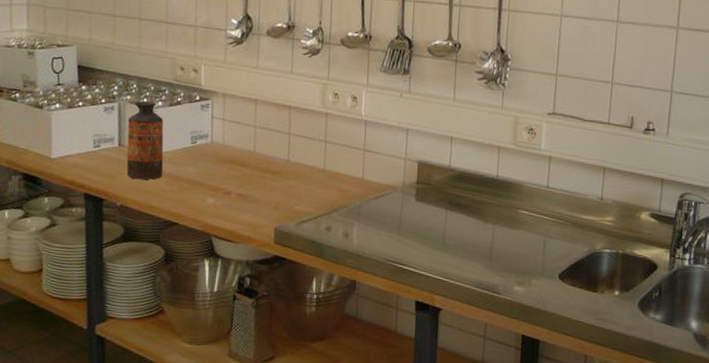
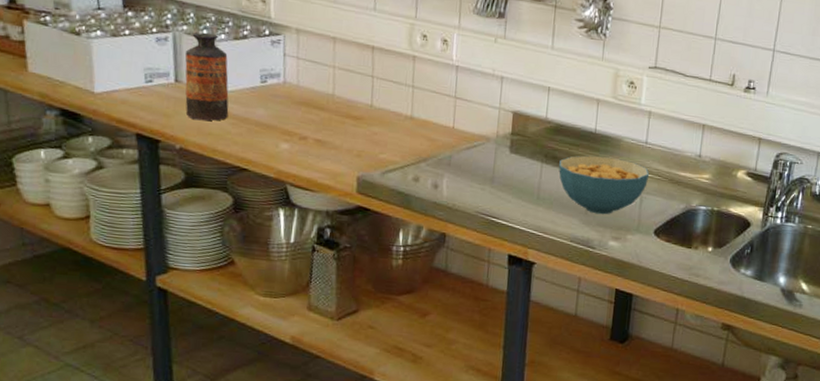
cereal bowl: none [463,201,552,260] -> present [559,155,650,215]

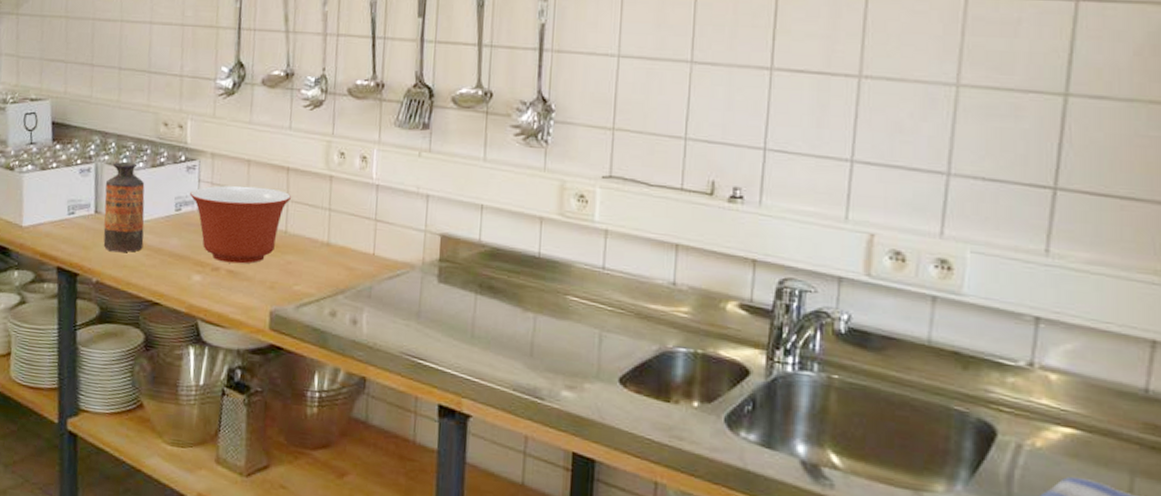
mixing bowl: none [274,60,377,134] -> present [189,185,292,264]
cereal bowl: present [559,155,650,215] -> none [496,284,610,358]

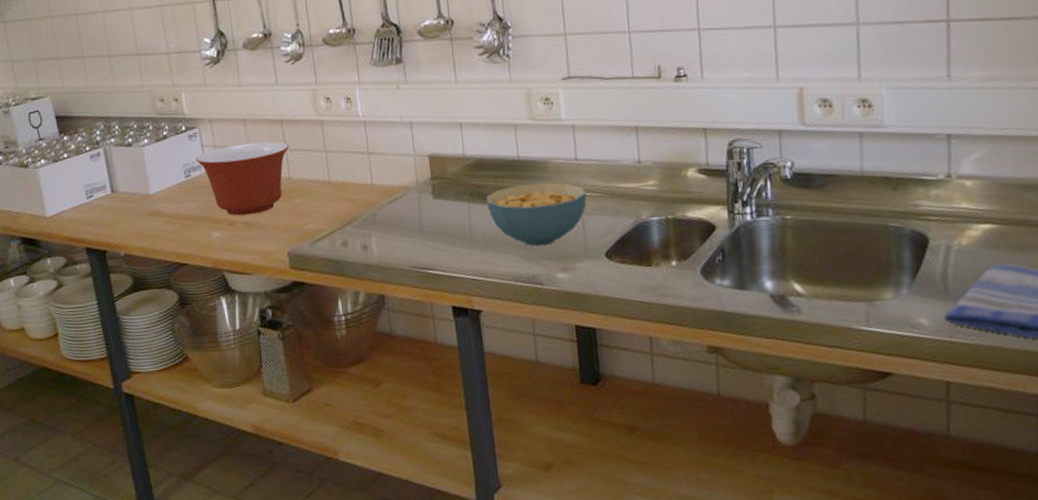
bottle: present [103,162,145,252] -> none [116,140,162,225]
cereal bowl: none [496,284,610,358] -> present [486,182,587,247]

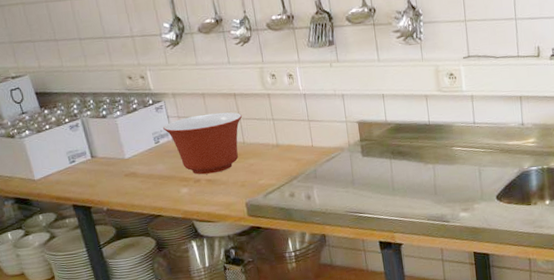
cereal bowl: present [486,182,587,247] -> none [405,141,483,193]

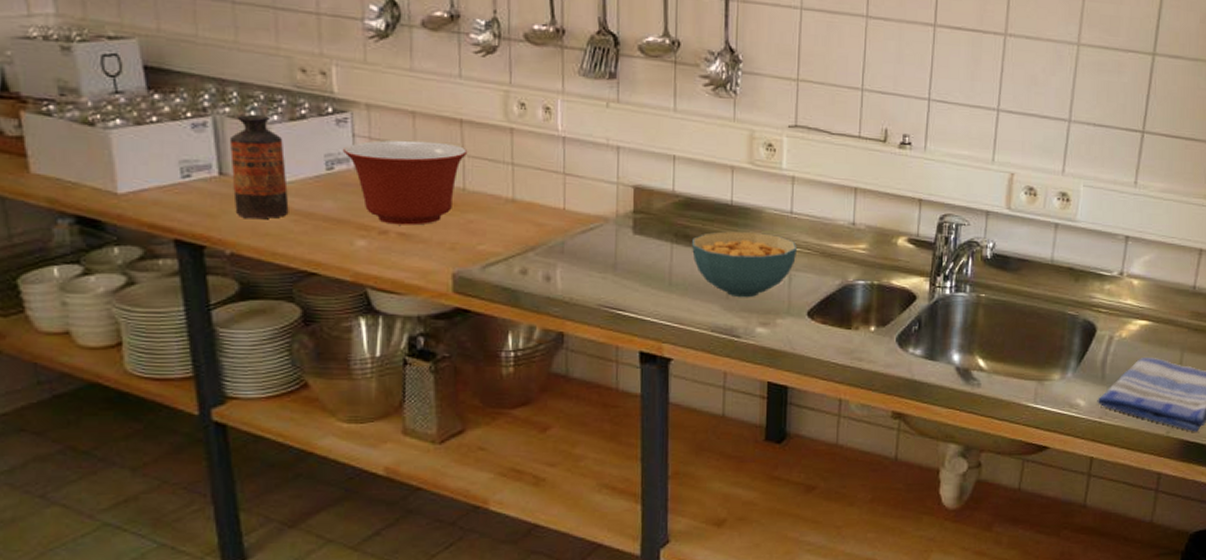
bottle: none [93,112,137,185] -> present [229,114,289,219]
cereal bowl: none [405,141,483,193] -> present [692,231,798,298]

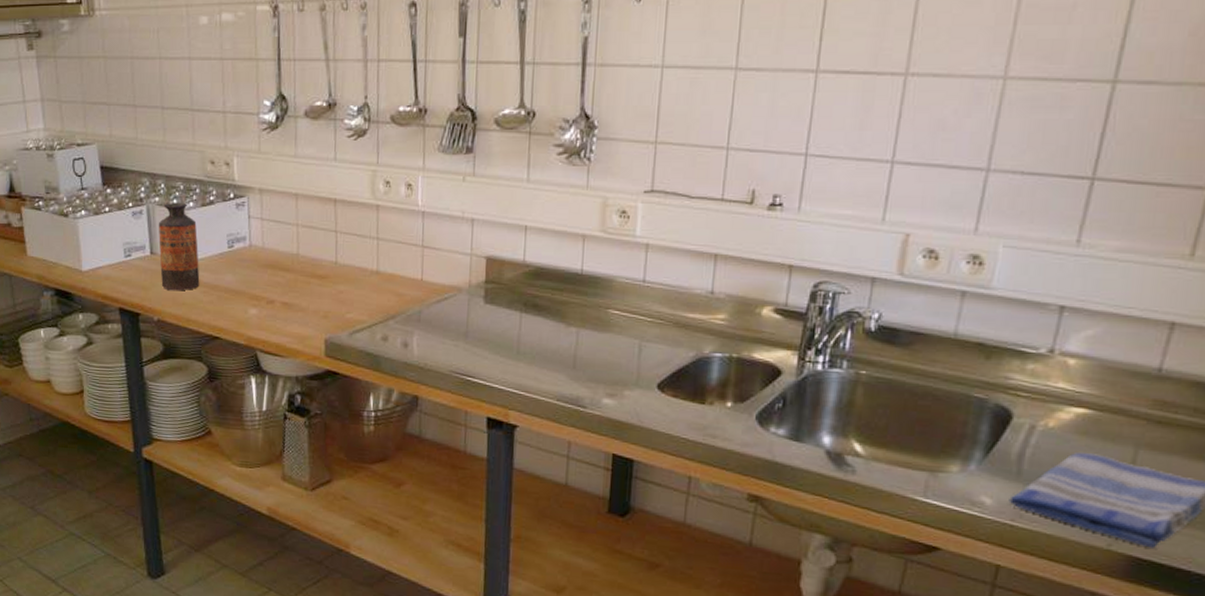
mixing bowl: present [342,140,468,226] -> none [240,219,341,296]
cereal bowl: present [692,231,798,298] -> none [540,301,650,369]

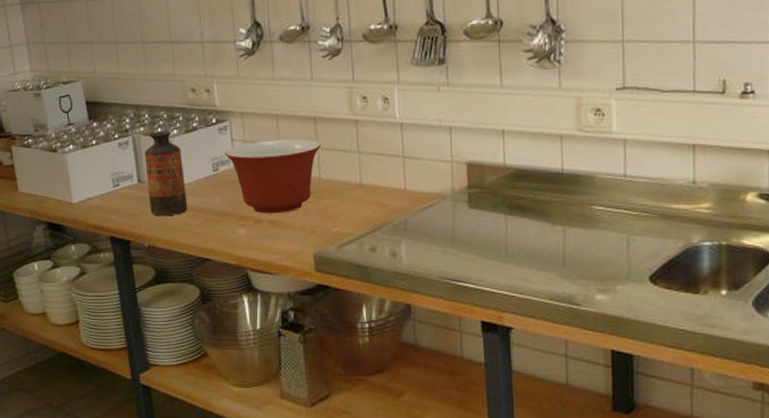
mixing bowl: none [240,219,341,296] -> present [224,139,322,214]

